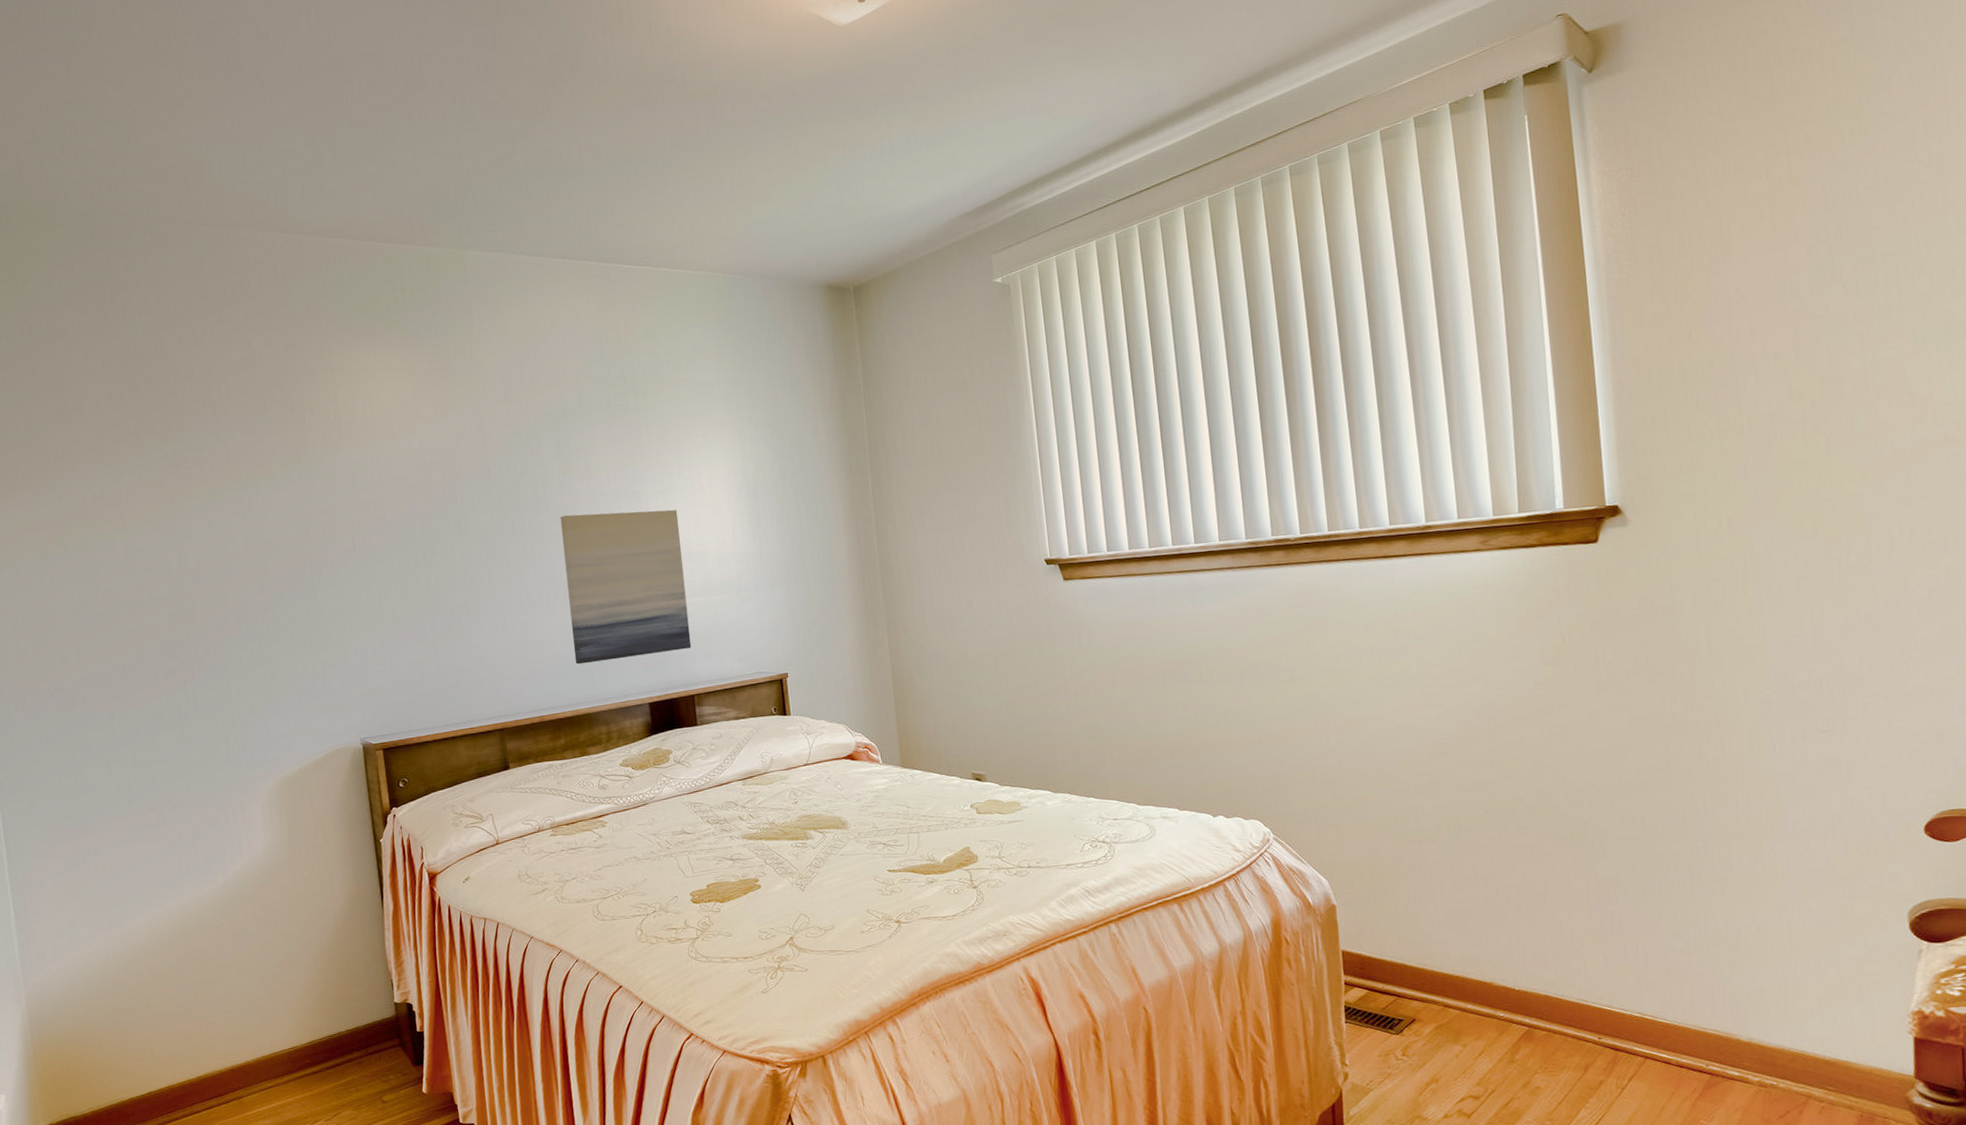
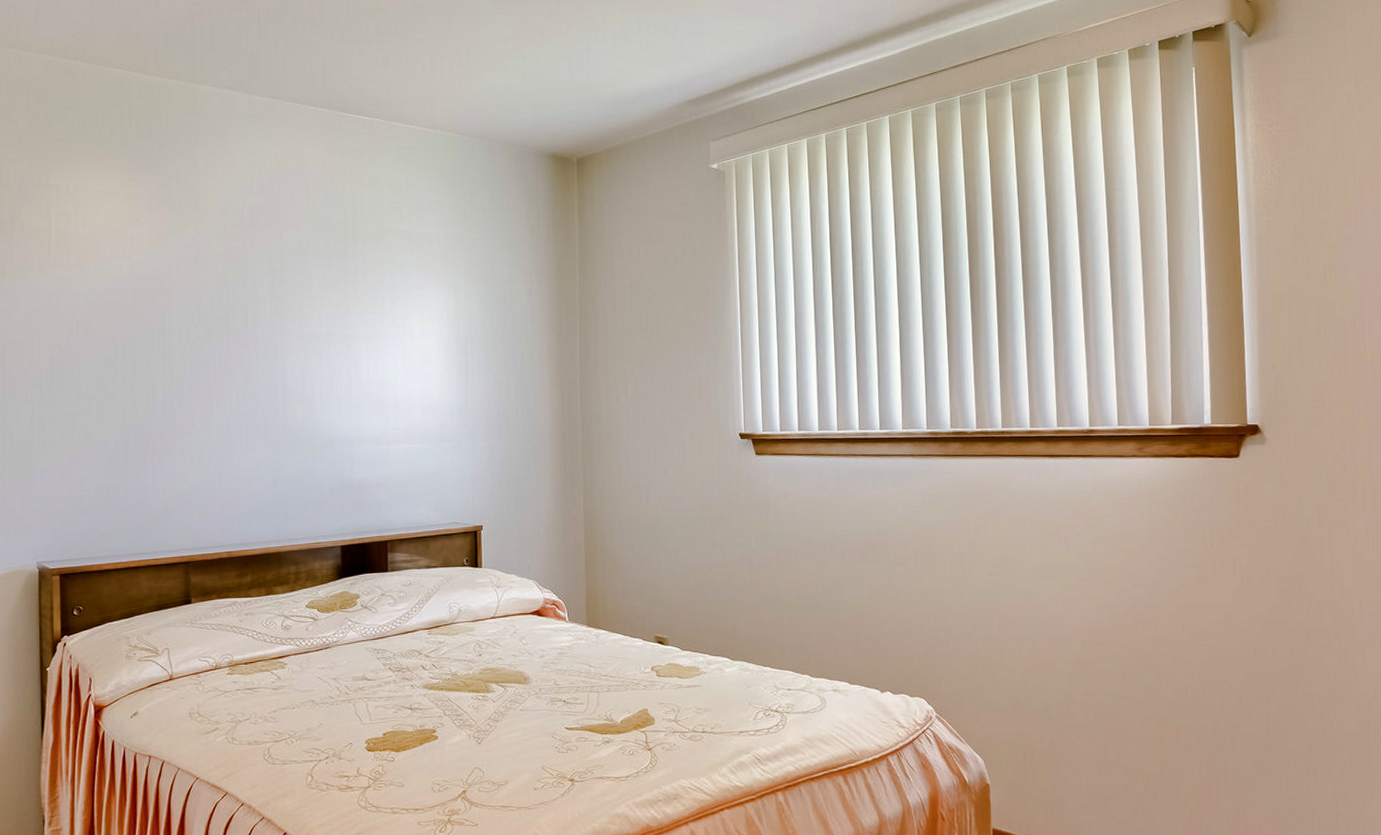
wall art: present [560,509,692,665] -> none [268,353,389,502]

